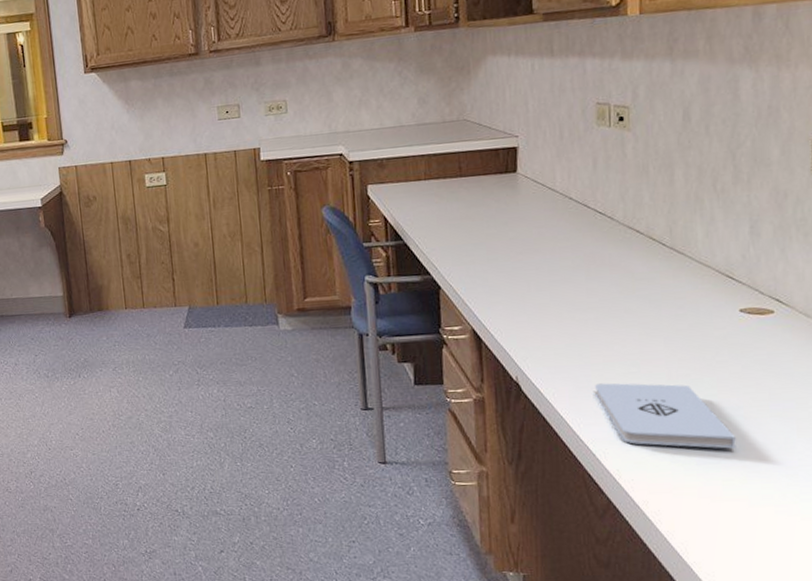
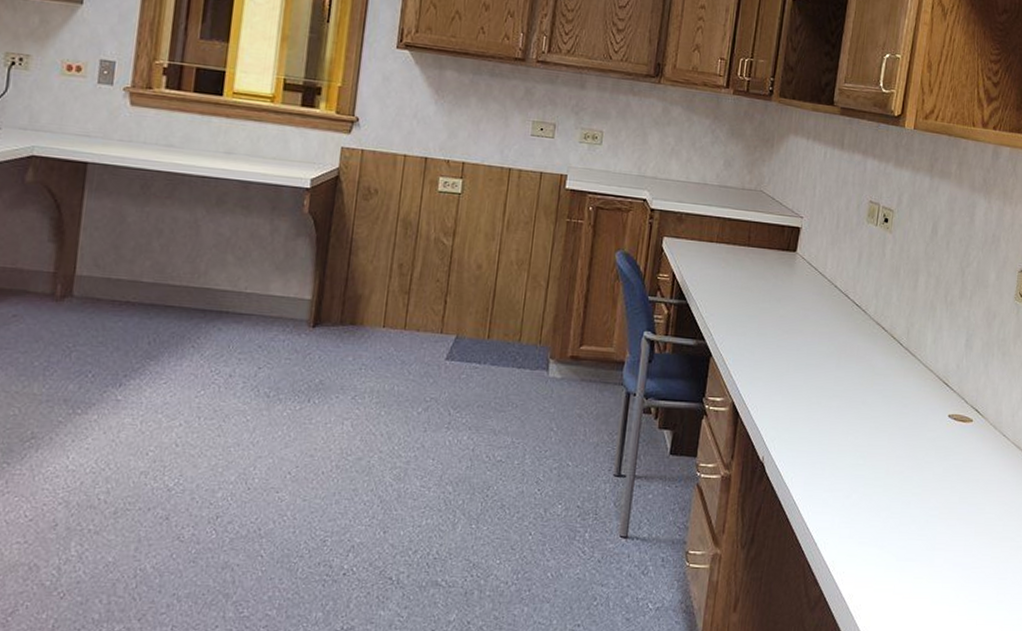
notepad: present [595,383,736,449] -> none [826,472,929,547]

